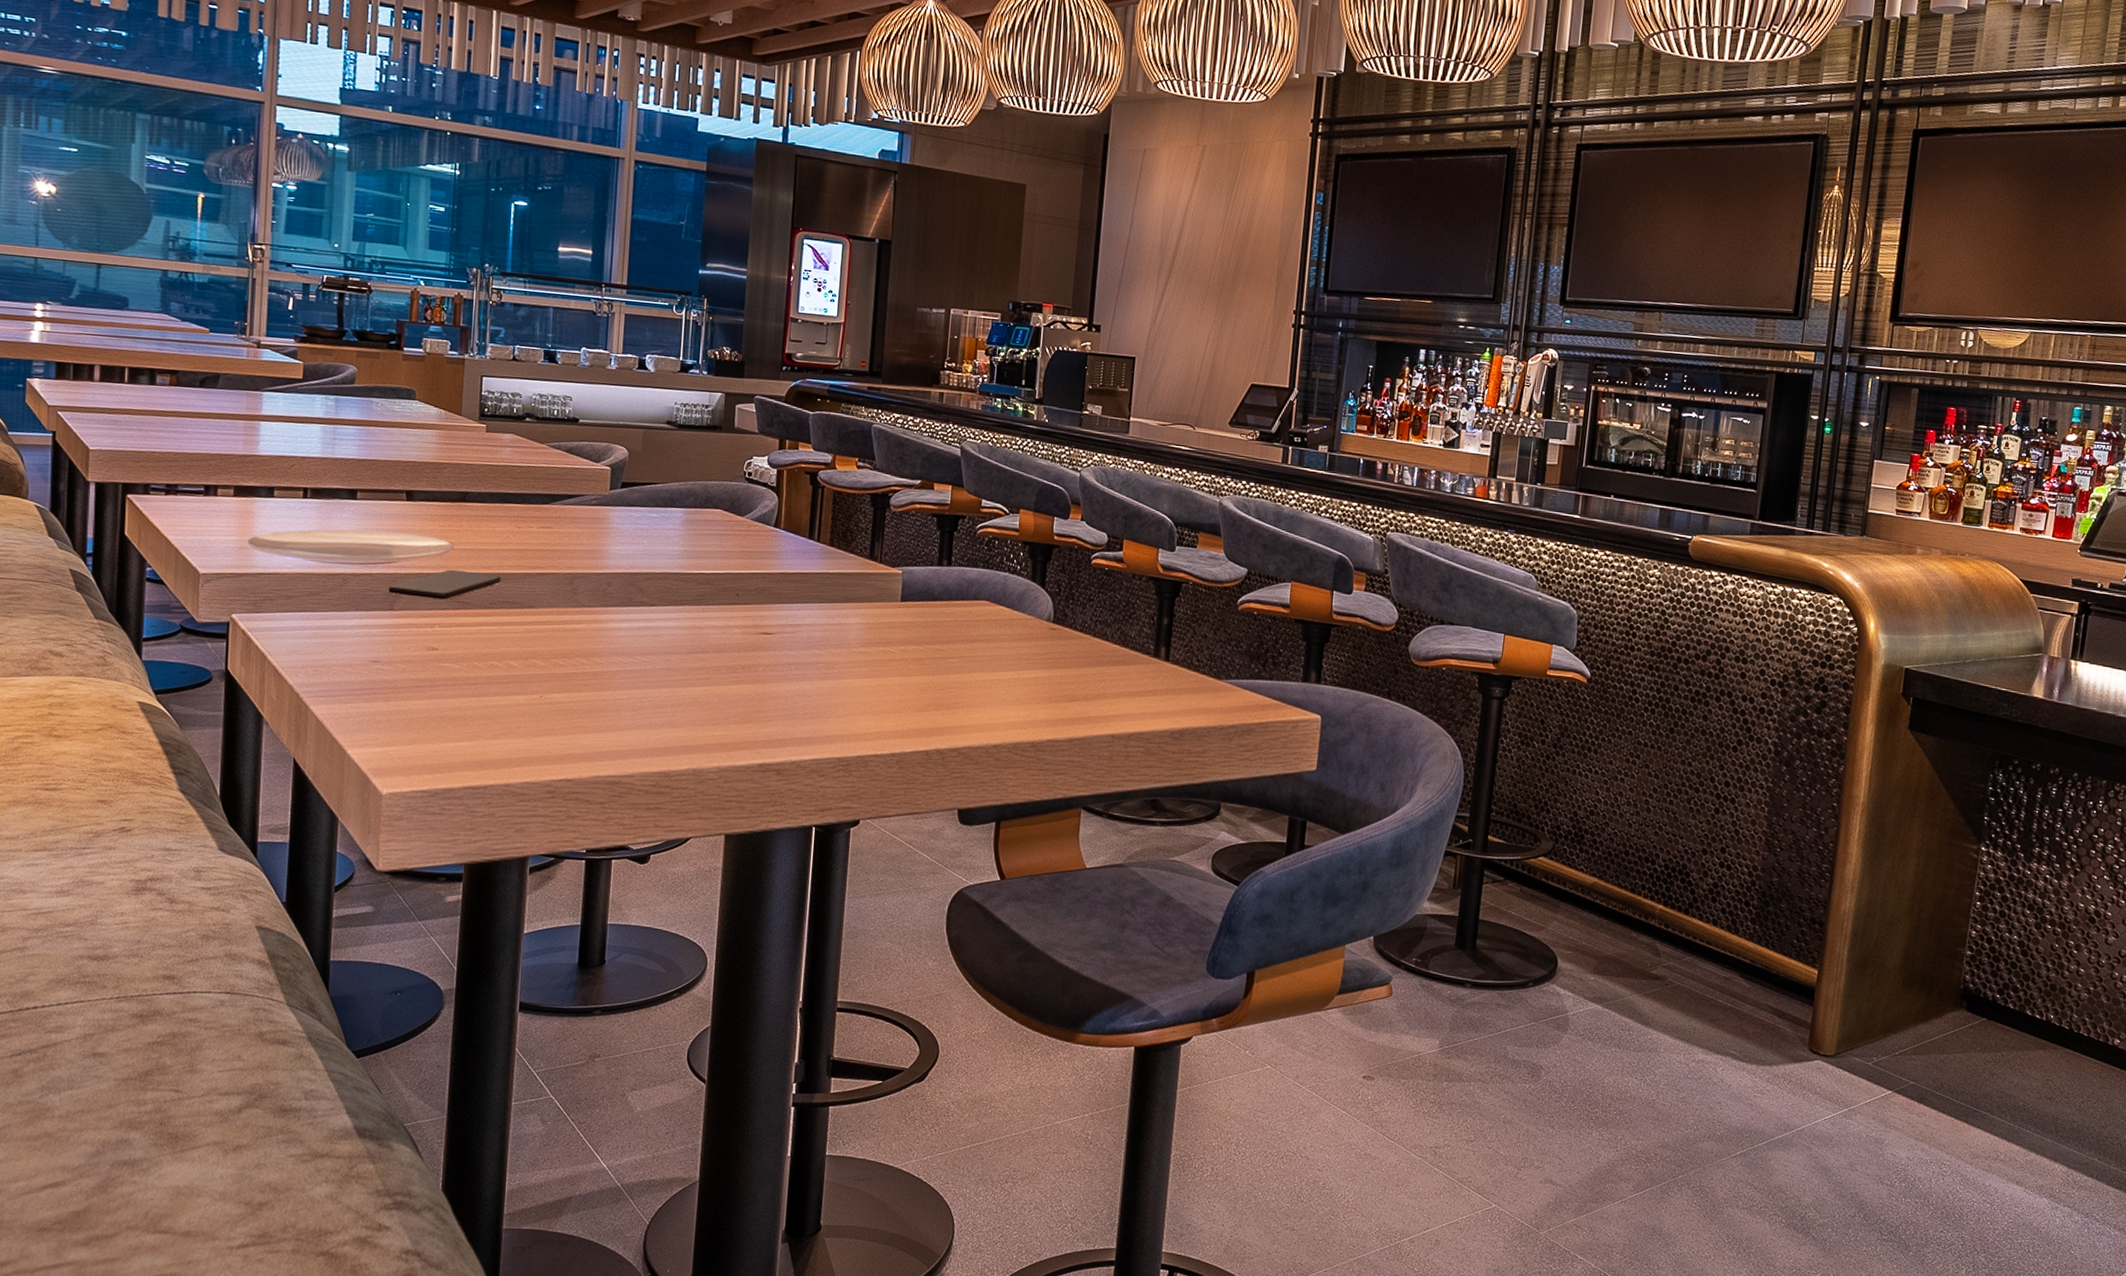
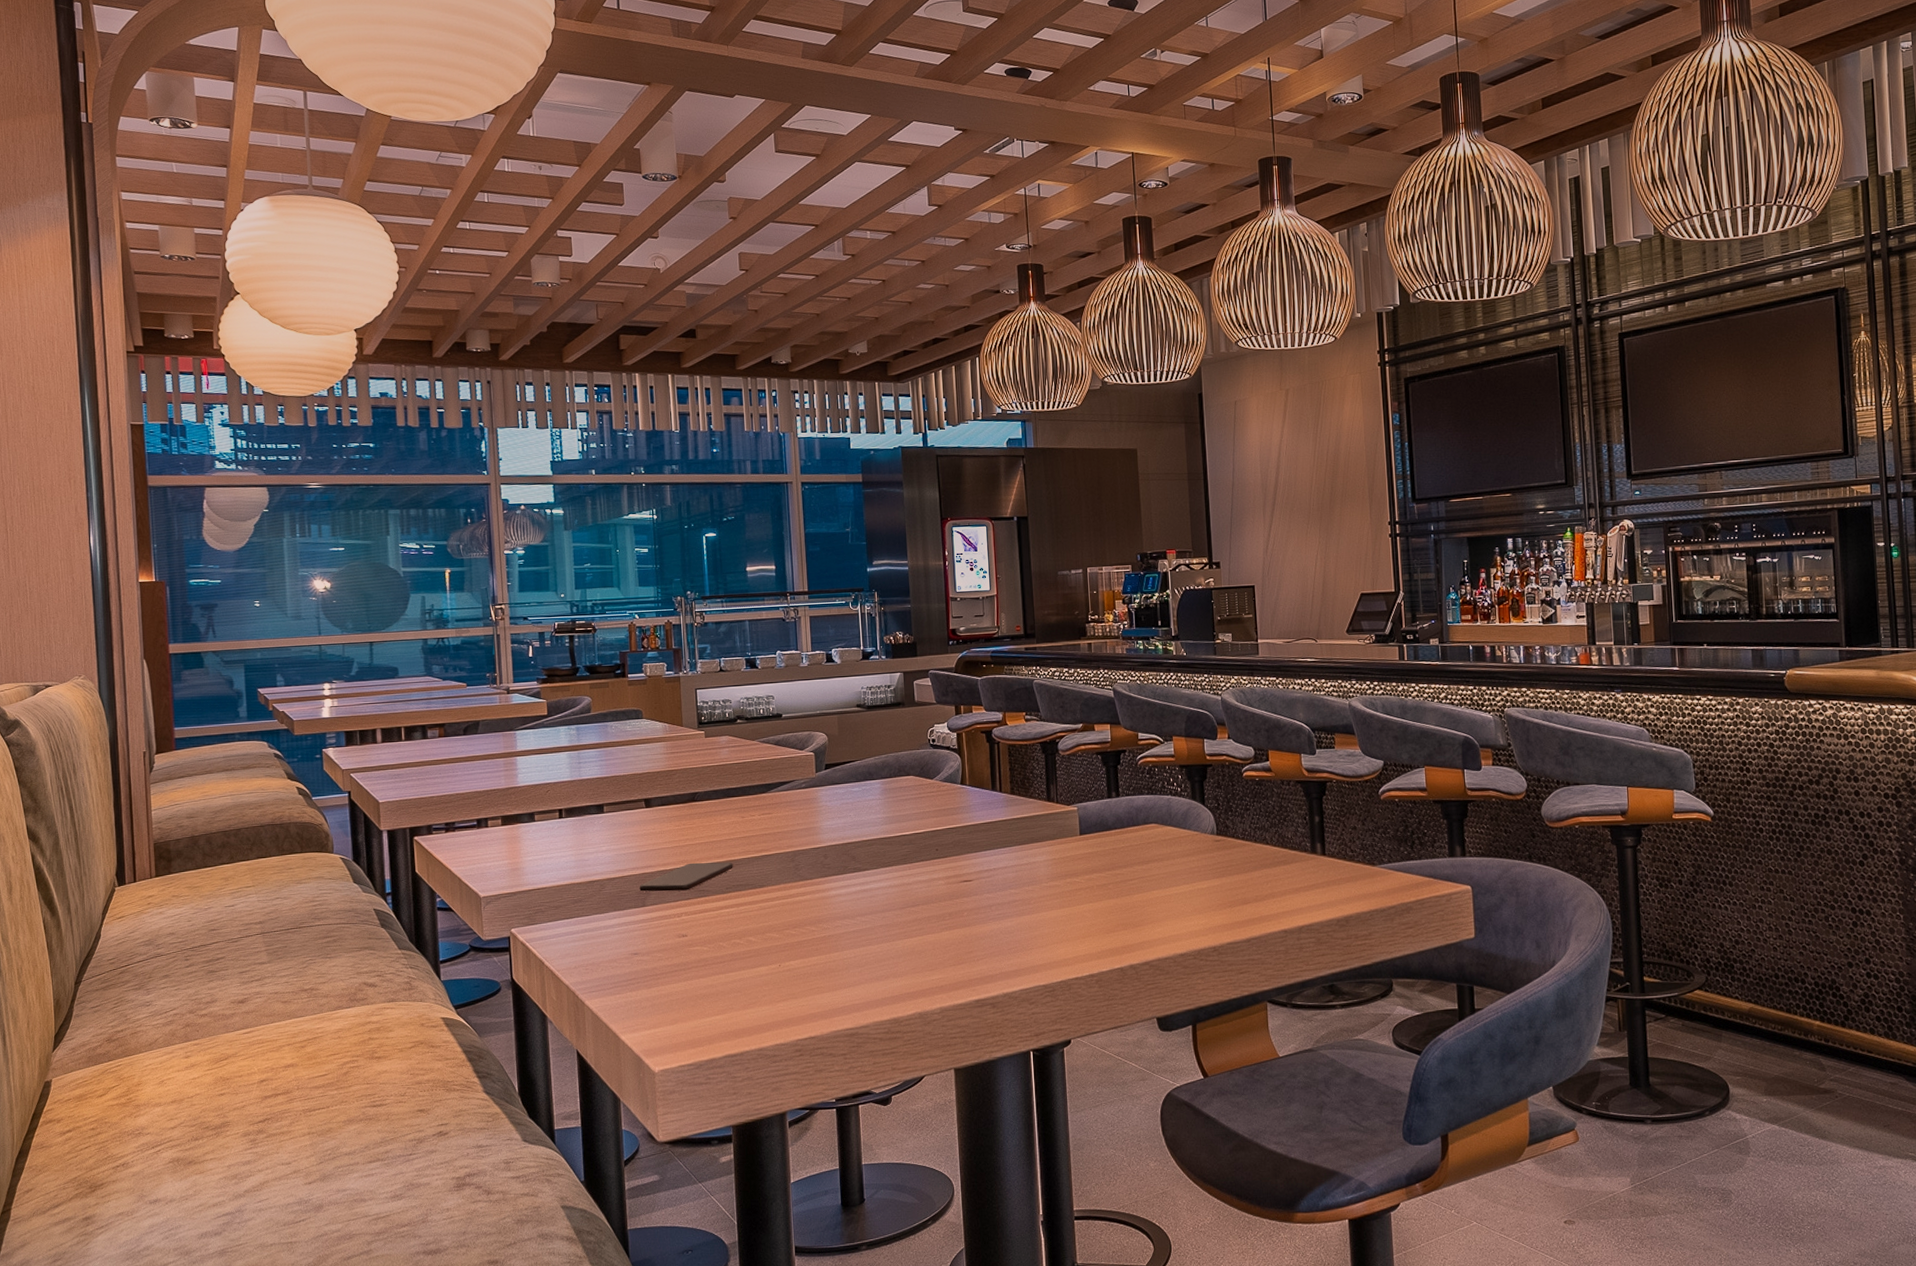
plate: present [247,529,455,566] -> none [517,836,691,874]

